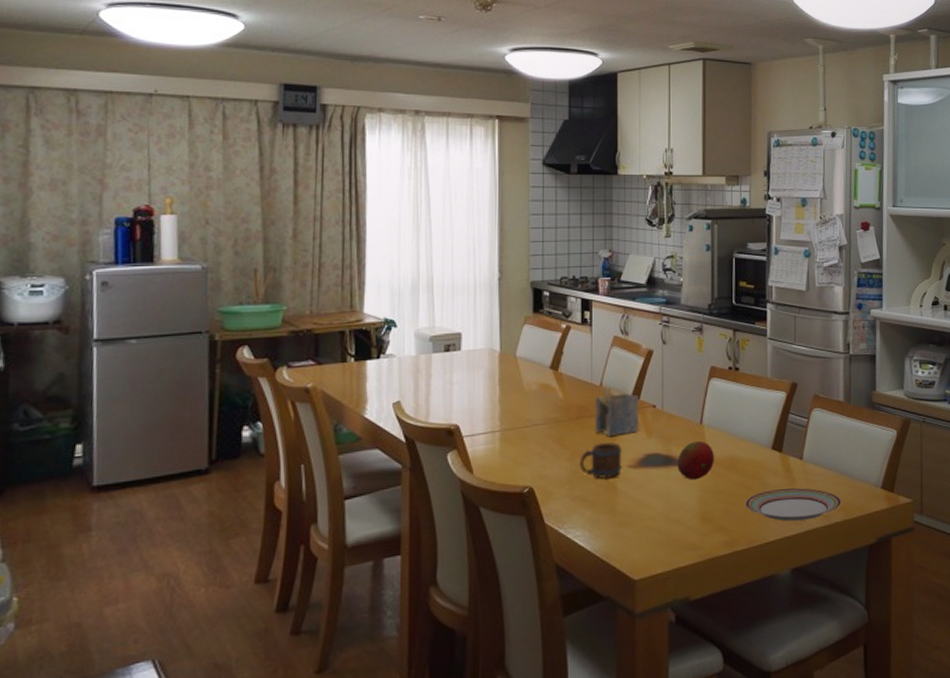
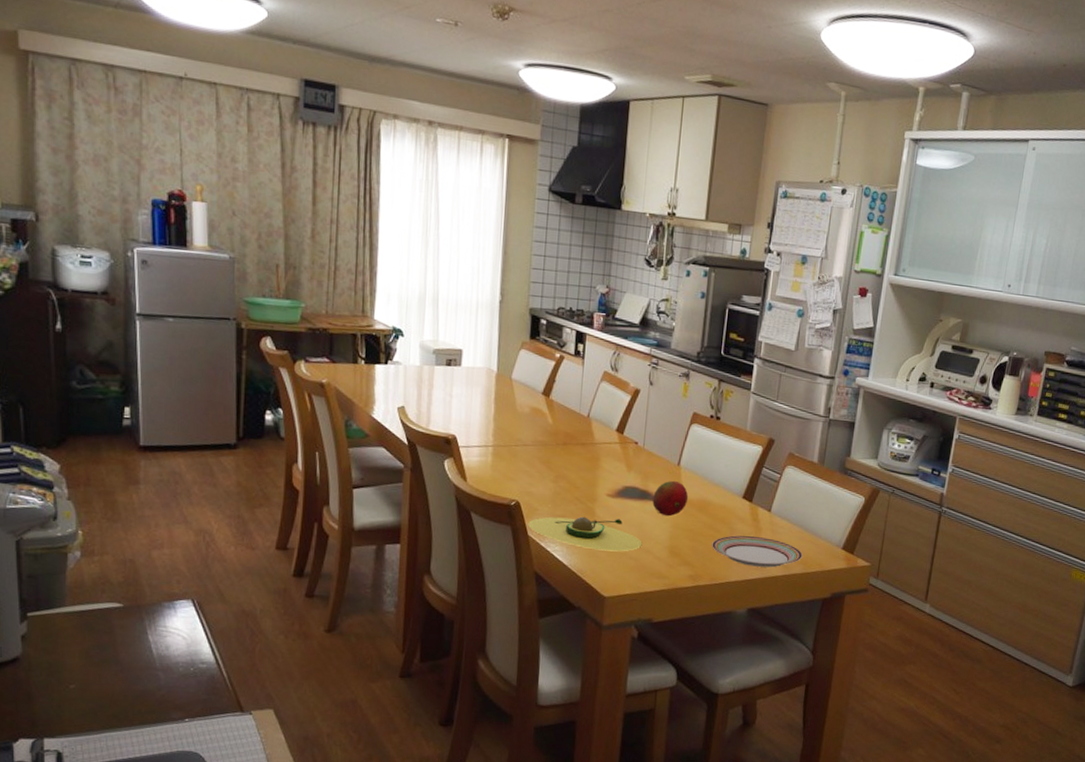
avocado: none [544,491,671,529] -> present [528,516,643,552]
mug: present [579,442,622,479] -> none [563,470,603,503]
napkin holder: present [594,386,639,437] -> none [579,418,622,466]

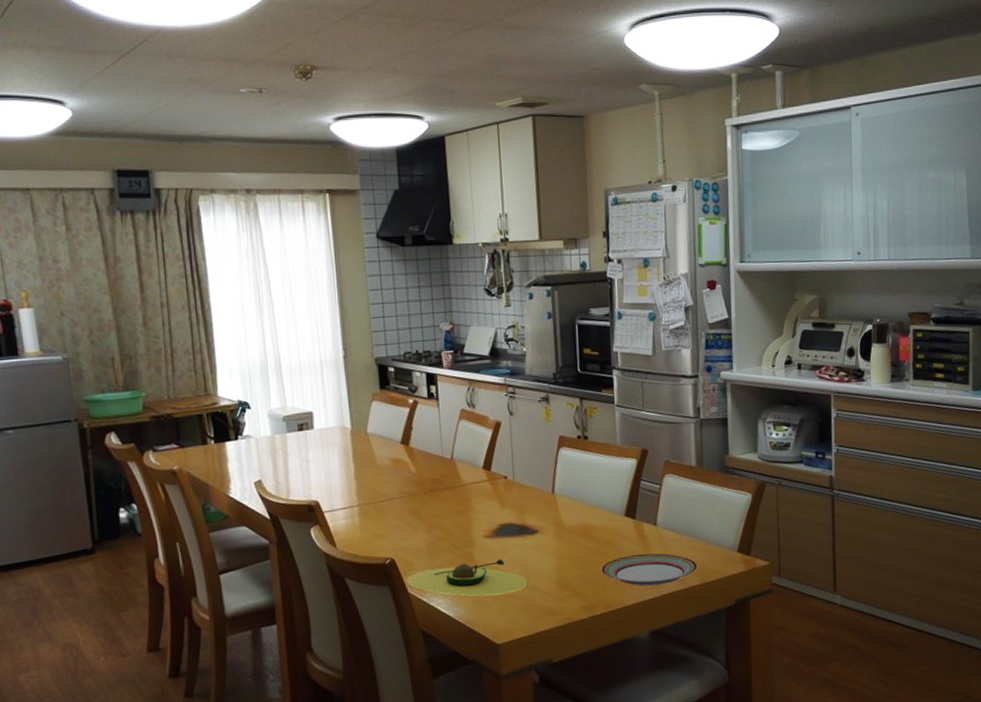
fruit: present [652,480,689,517] -> none [532,509,569,549]

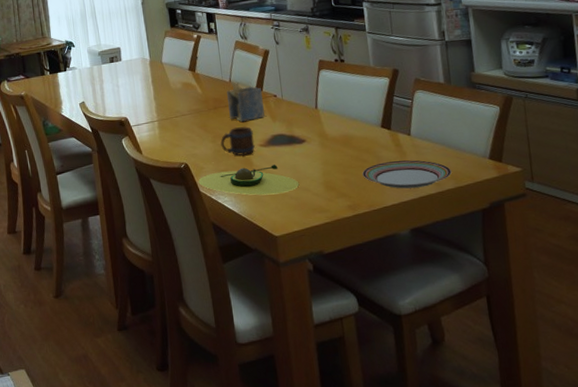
mug: none [436,514,478,549] -> present [220,126,255,156]
napkin holder: none [446,459,492,509] -> present [226,82,265,123]

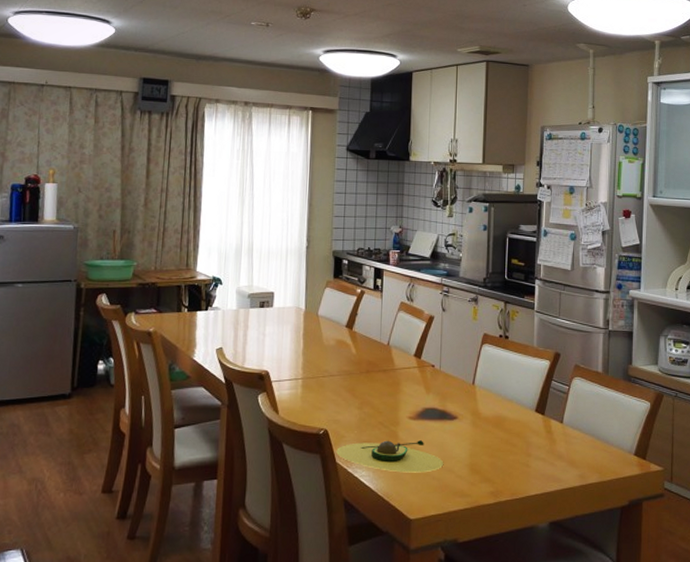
mug: present [220,126,255,156] -> none [367,395,404,427]
napkin holder: present [226,82,265,123] -> none [381,346,420,391]
plate: present [362,160,452,189] -> none [510,449,597,479]

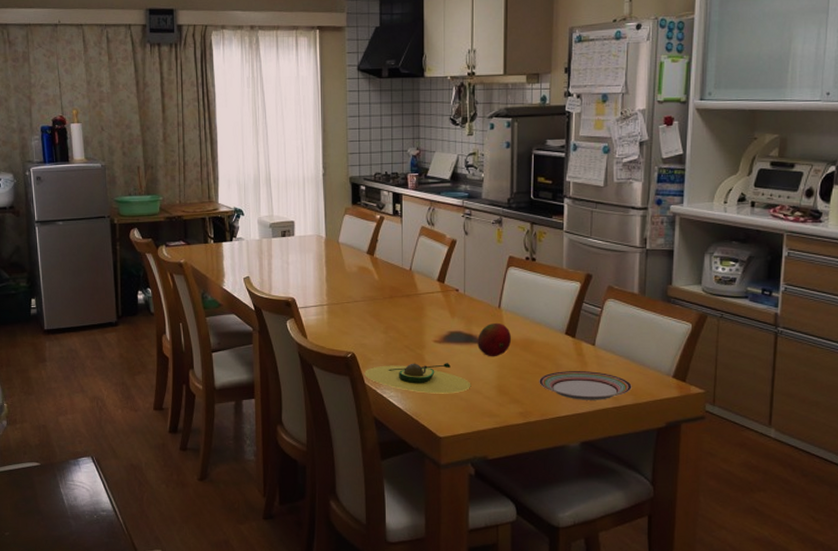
fruit: none [451,399,485,435] -> present [477,322,512,357]
plate: none [510,449,597,479] -> present [539,371,632,400]

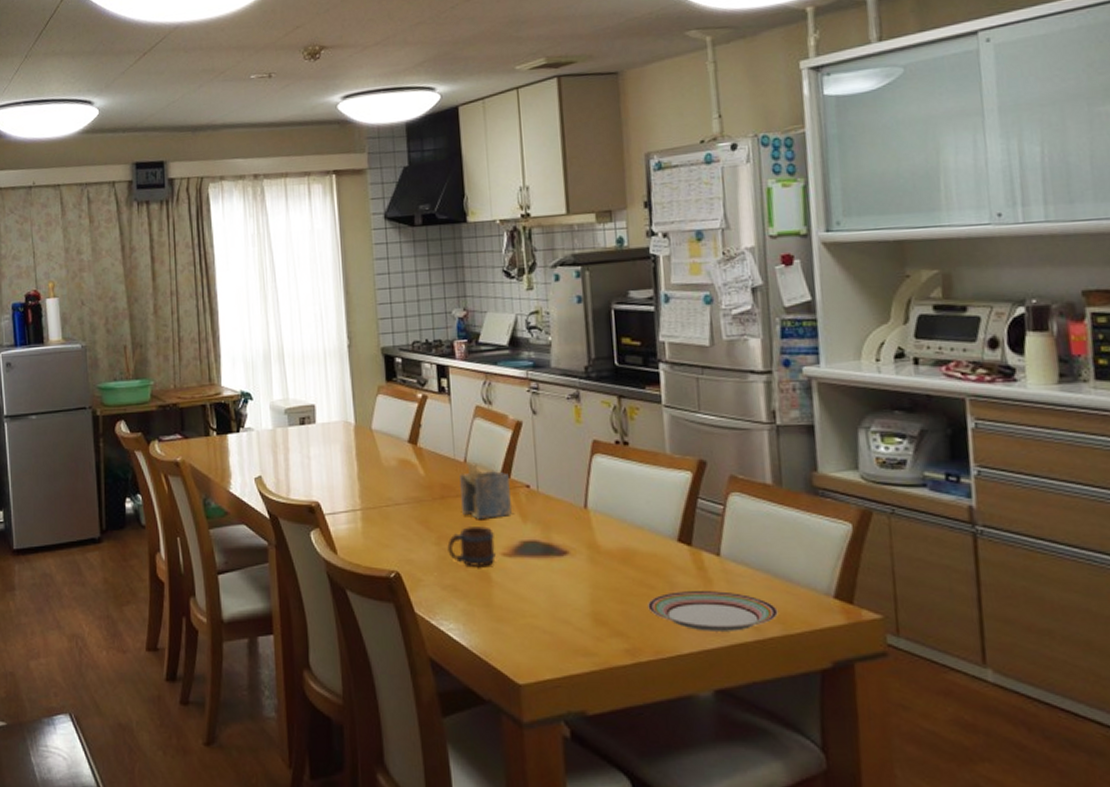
avocado: present [364,363,471,394] -> none [413,583,557,625]
mug: none [393,320,429,350] -> present [447,526,496,566]
napkin holder: none [404,271,443,315] -> present [459,463,512,520]
fruit: present [477,322,512,357] -> none [560,527,606,574]

